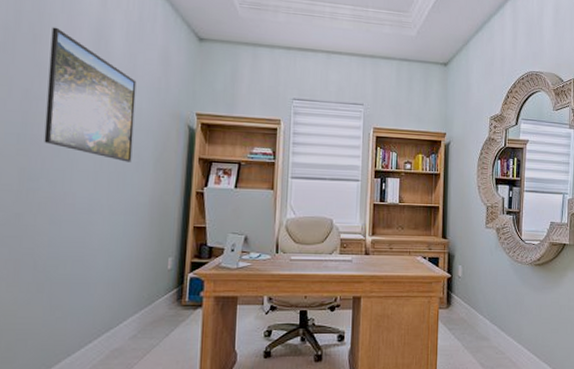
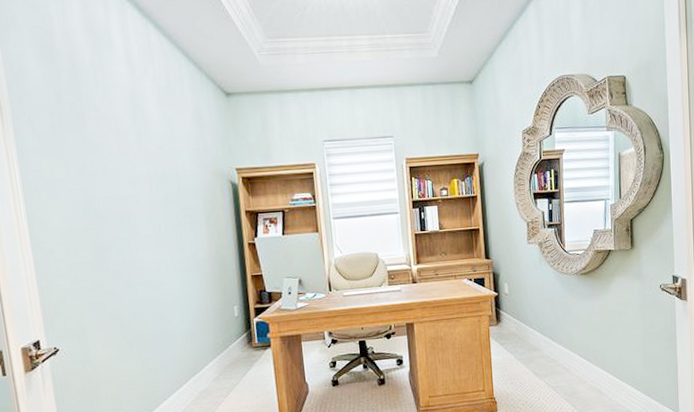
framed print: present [44,27,137,163] -> none [91,103,186,224]

